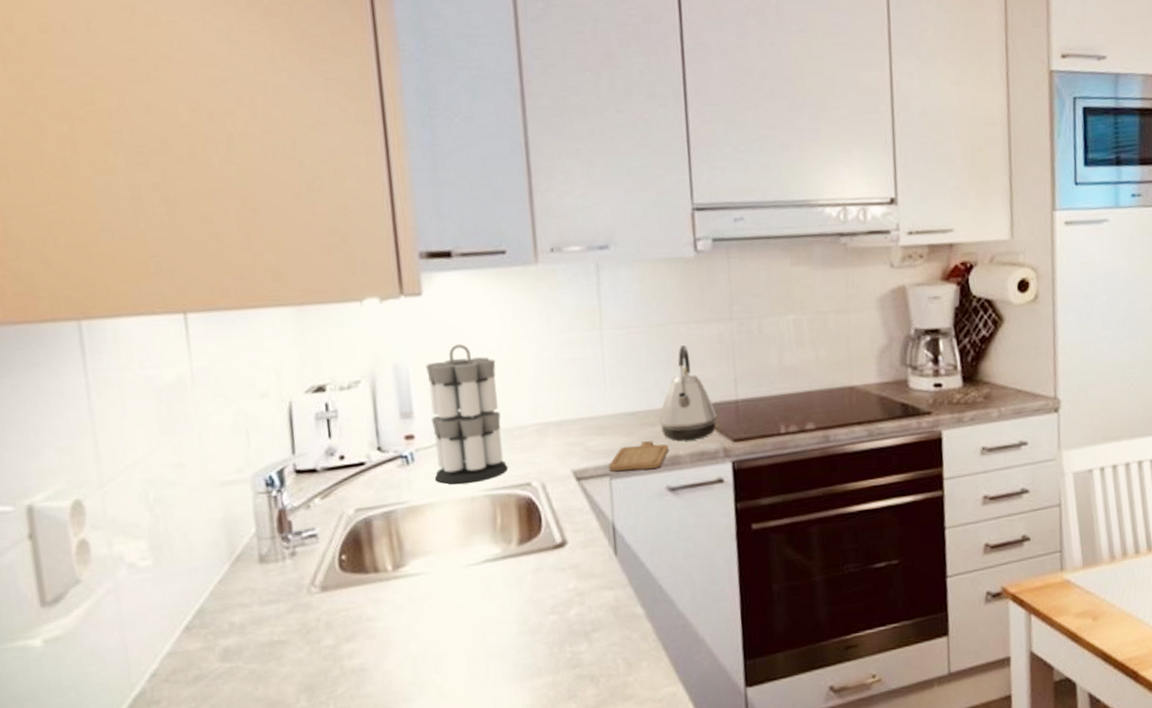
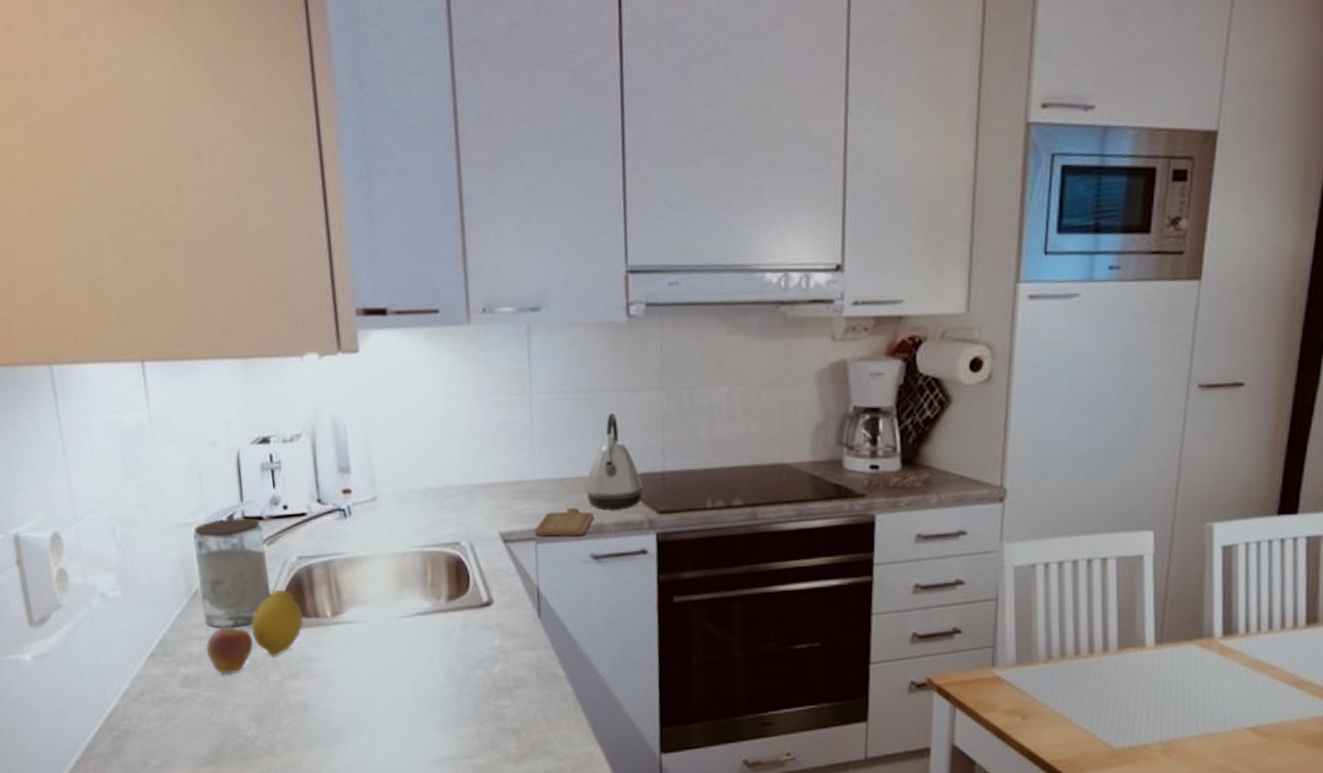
jar: none [236,471,326,592] -> present [192,517,271,628]
fruit: none [250,581,305,644] -> present [206,619,254,675]
fruit: none [301,545,361,618] -> present [250,589,303,656]
spice rack: present [426,344,508,484] -> none [362,403,438,539]

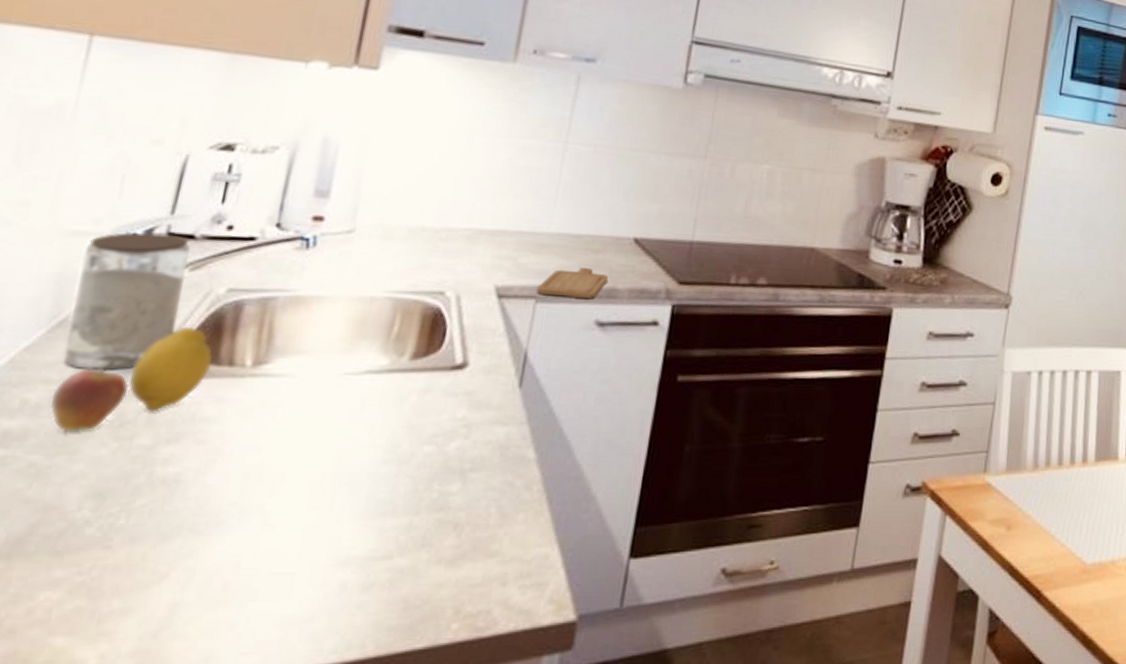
kettle: present [585,413,643,509] -> none [604,175,668,275]

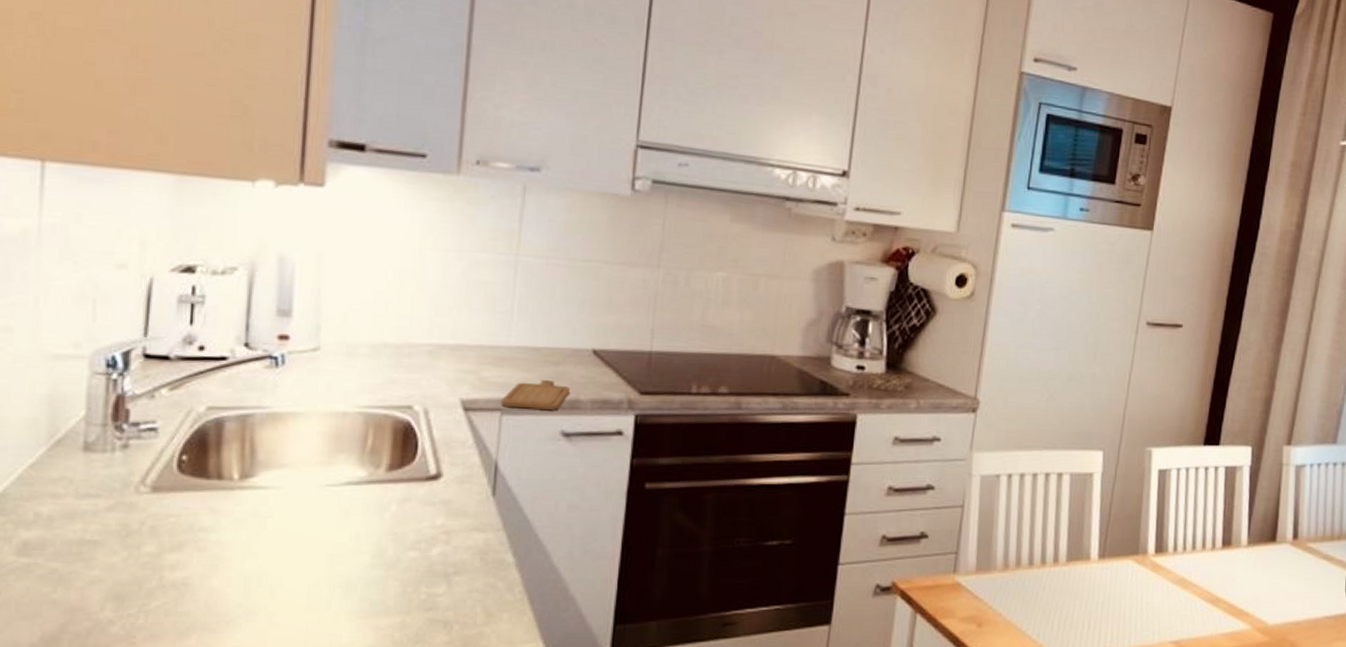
fruit: present [49,360,130,433] -> none [61,475,130,542]
jar: present [63,231,191,371] -> none [65,354,167,486]
fruit: present [128,326,212,412] -> none [129,443,201,522]

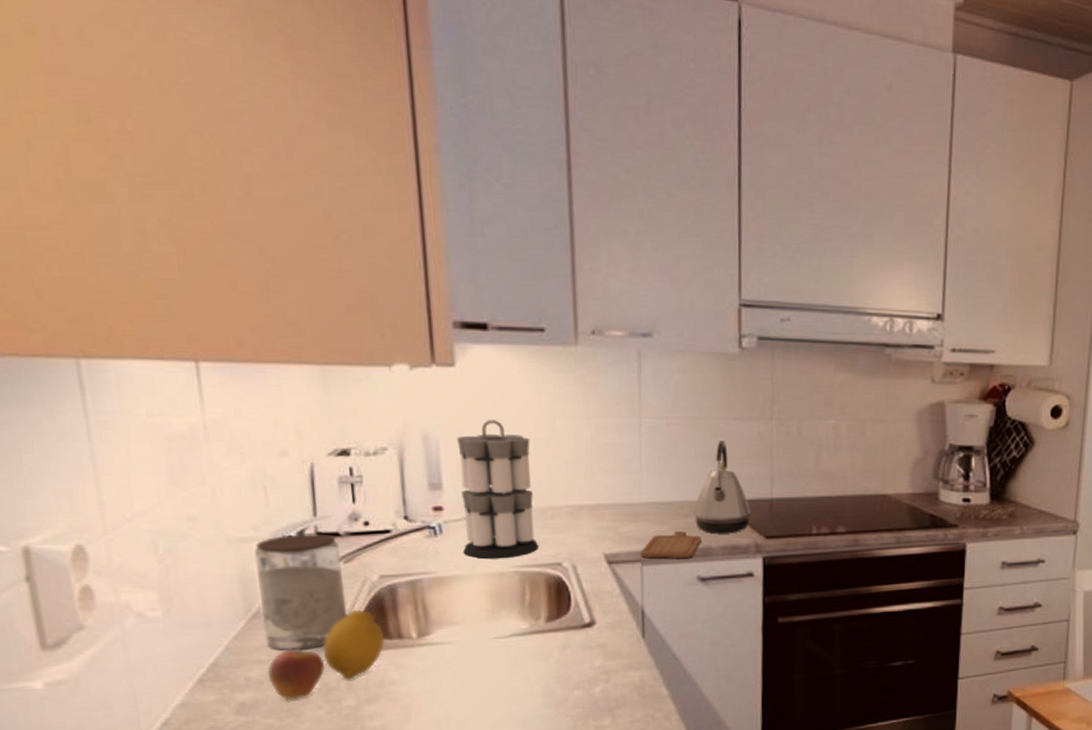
fruit: none [61,475,130,542] -> present [267,641,326,700]
jar: none [65,354,167,486] -> present [253,533,348,651]
fruit: none [129,443,201,522] -> present [322,609,384,680]
spice rack: none [304,246,396,397] -> present [457,420,538,558]
kettle: none [564,286,627,386] -> present [693,441,751,533]

